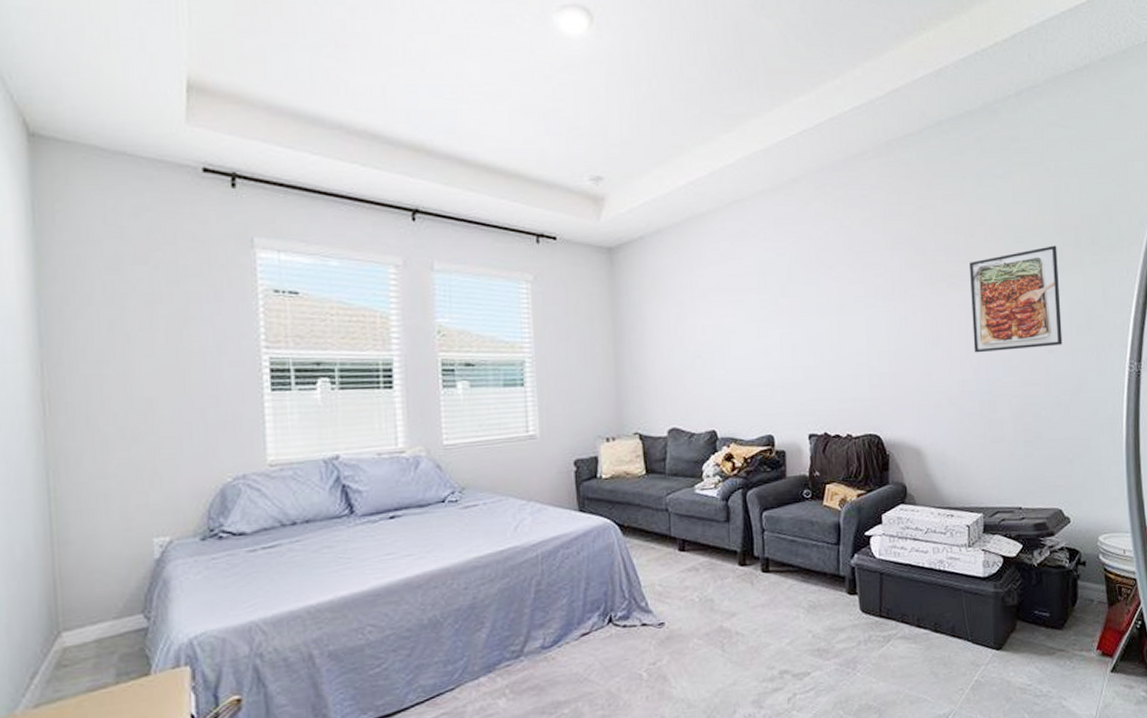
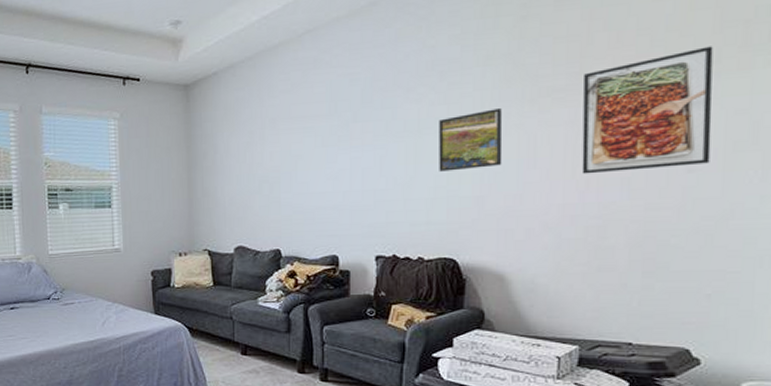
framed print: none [858,290,912,349] -> present [439,108,503,172]

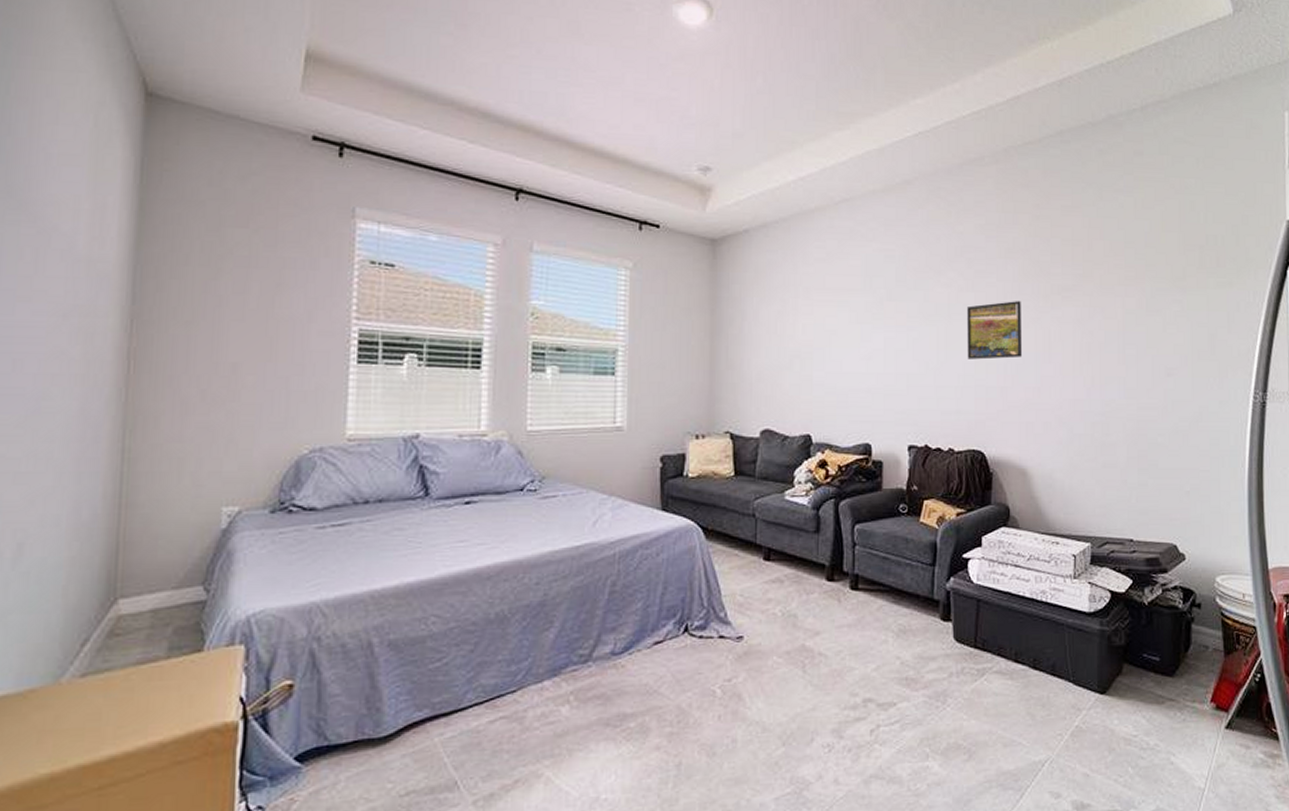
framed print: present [581,46,713,174] -> none [1087,264,1183,372]

